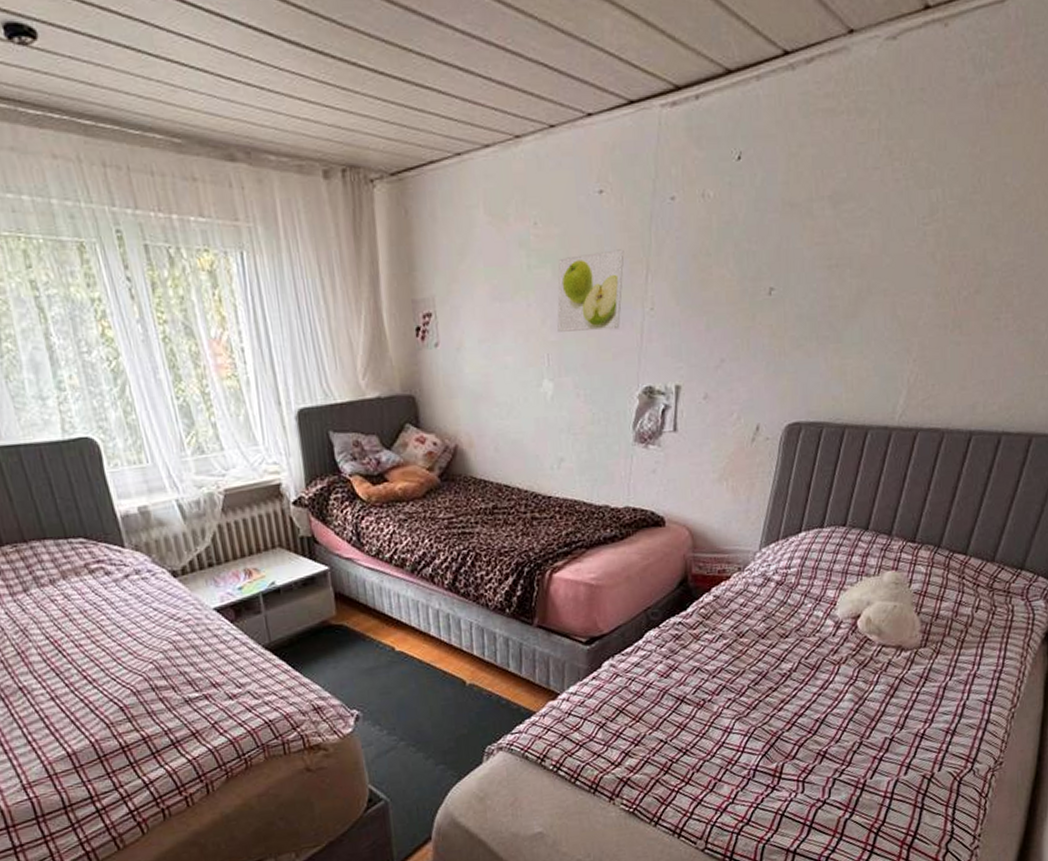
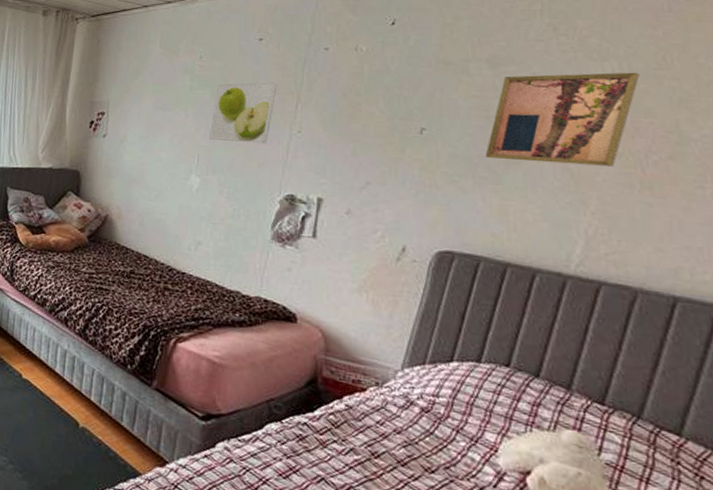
wall art: none [827,199,959,314] -> present [485,72,640,167]

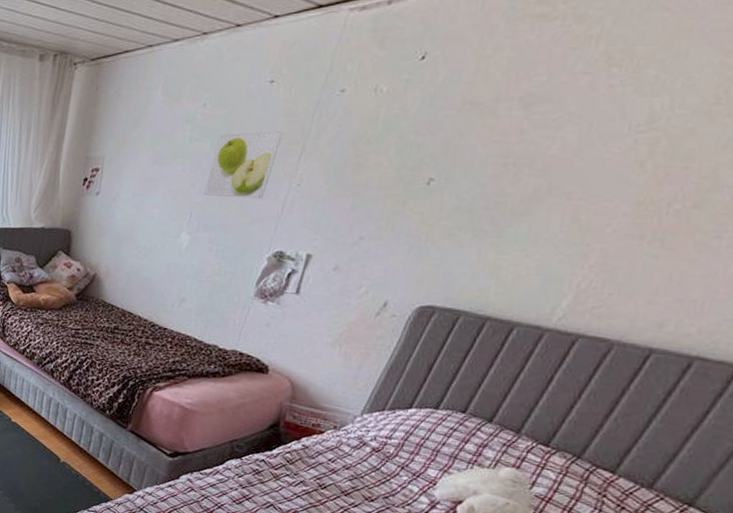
wall art: present [485,72,640,167] -> none [491,108,691,217]

